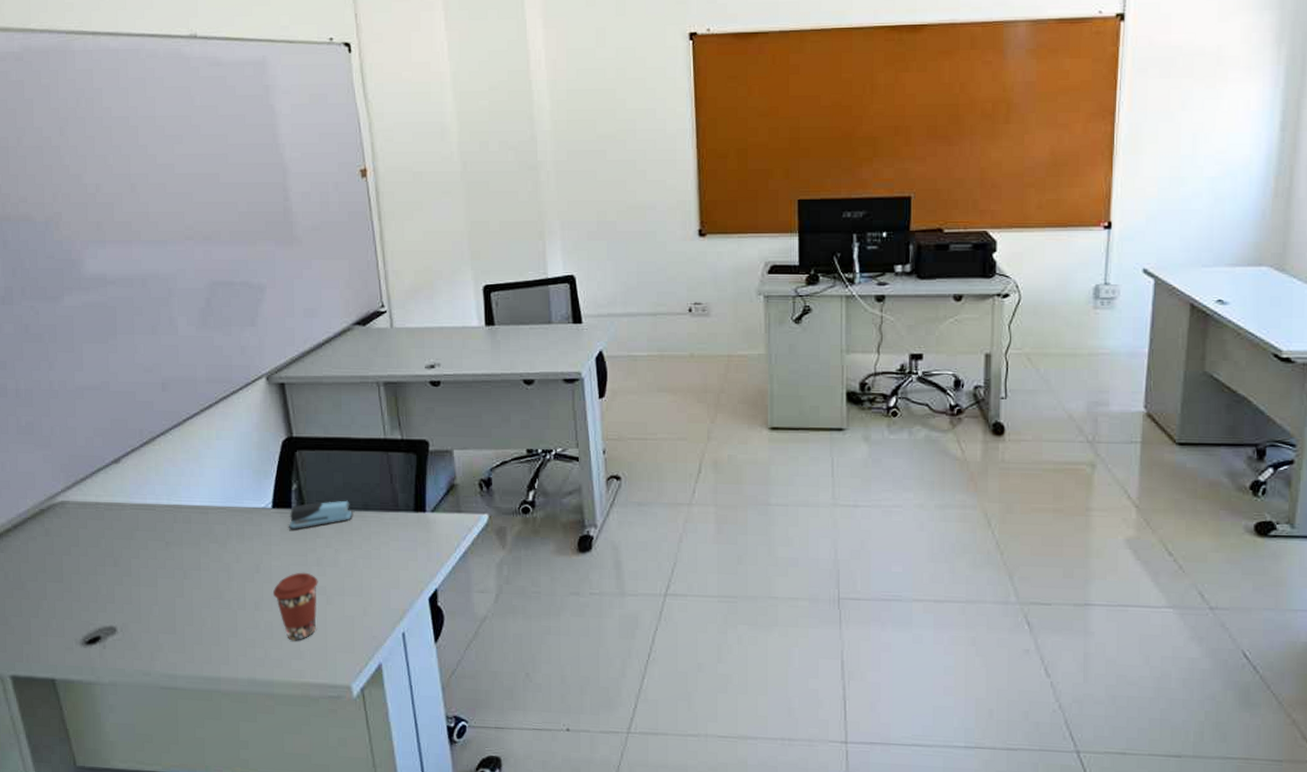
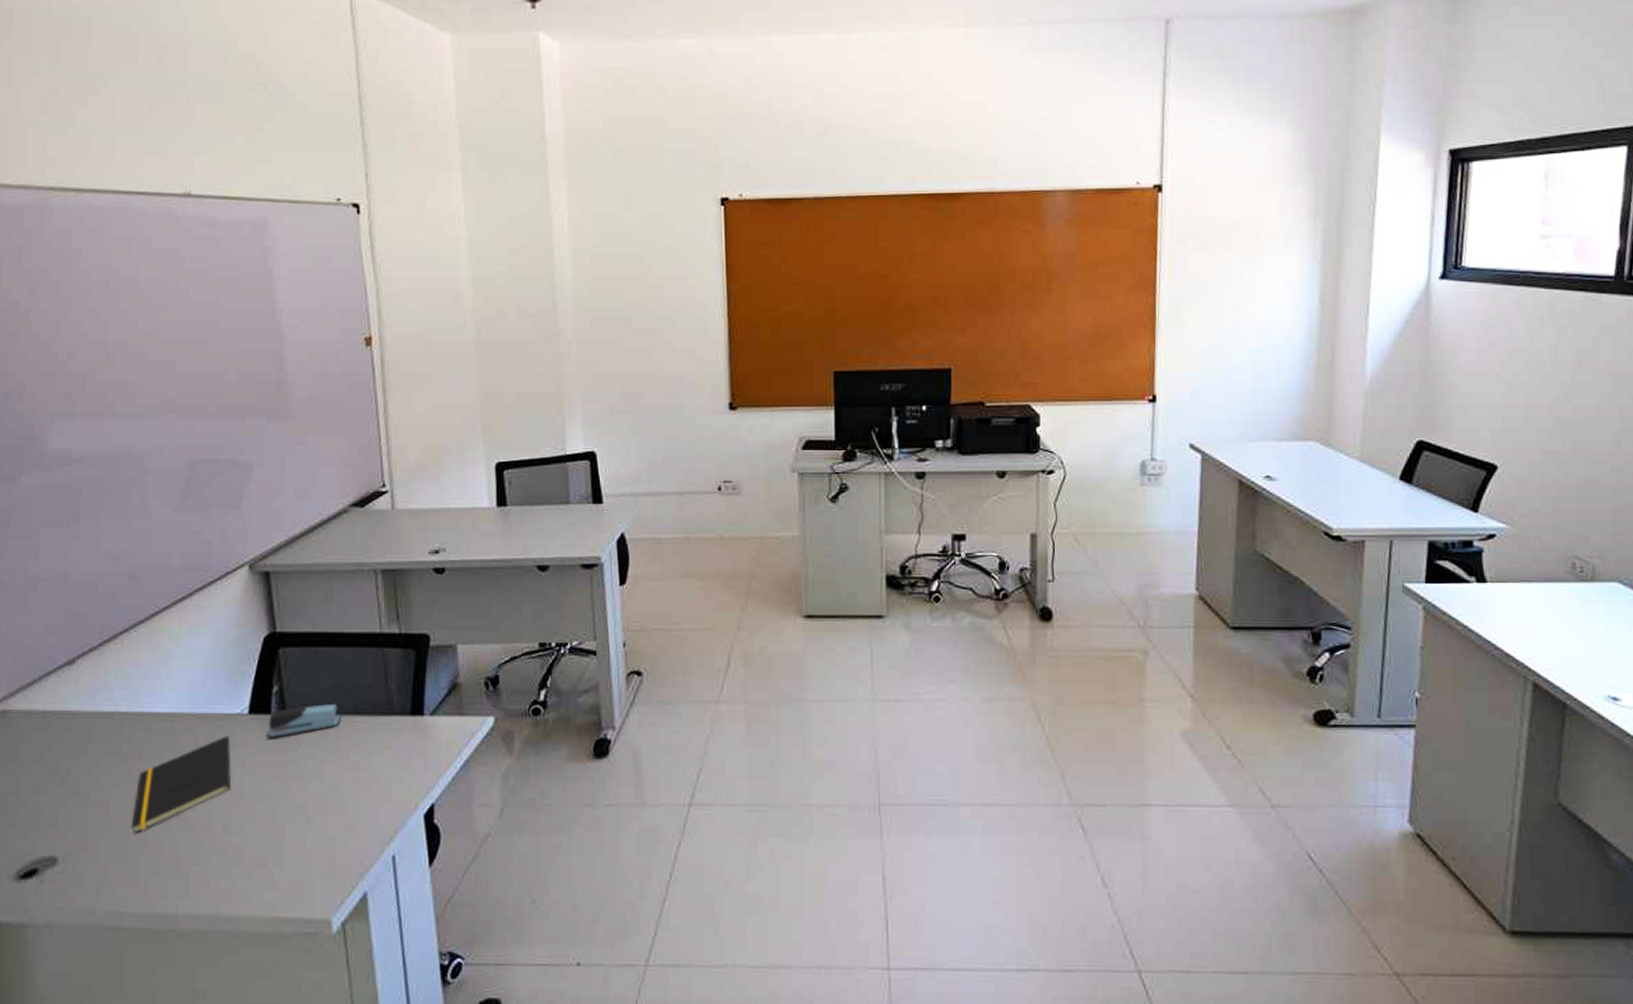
notepad: none [176,526,261,608] -> present [131,735,232,833]
coffee cup: present [272,572,318,641] -> none [244,787,298,869]

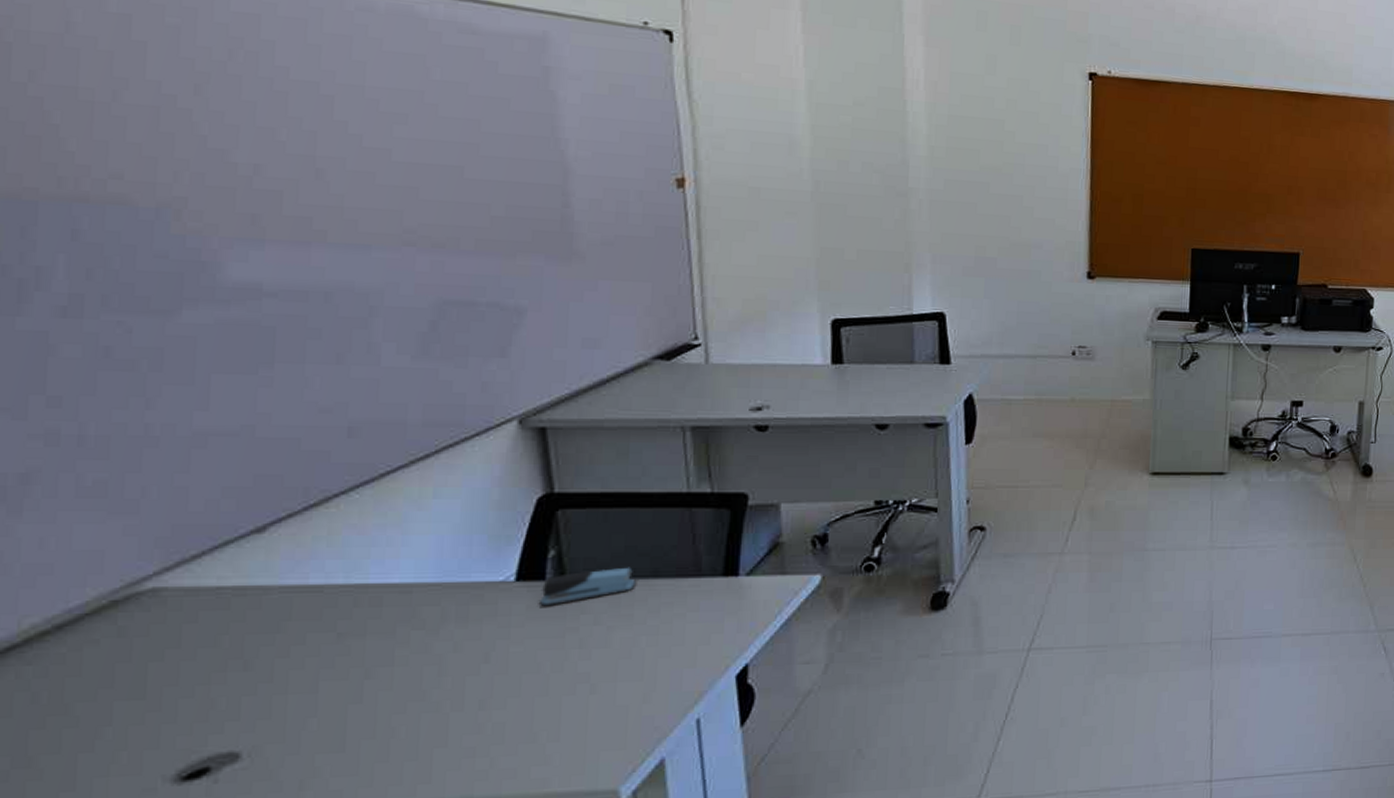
notepad: present [131,735,232,833] -> none [349,605,491,718]

